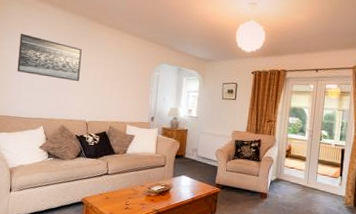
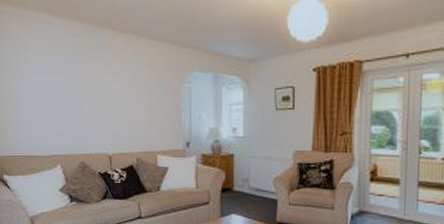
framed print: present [17,33,82,82] -> none [23,54,95,107]

